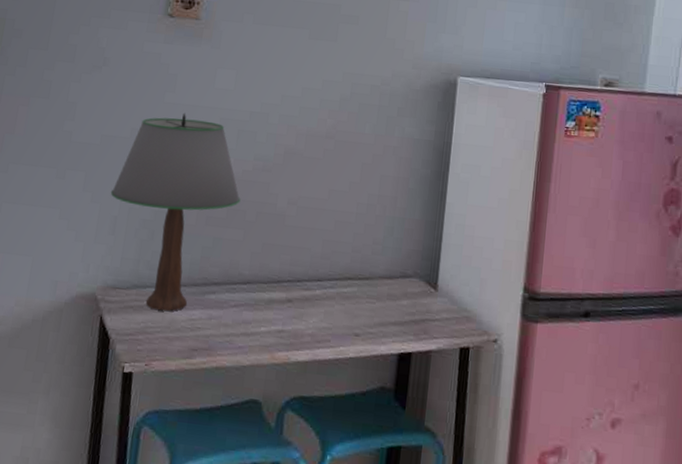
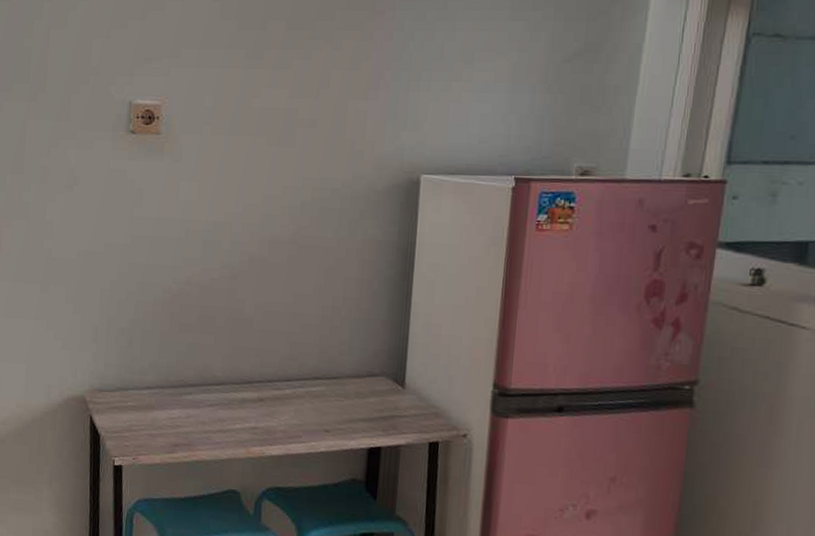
table lamp: present [110,112,241,311] -> none [90,226,210,411]

